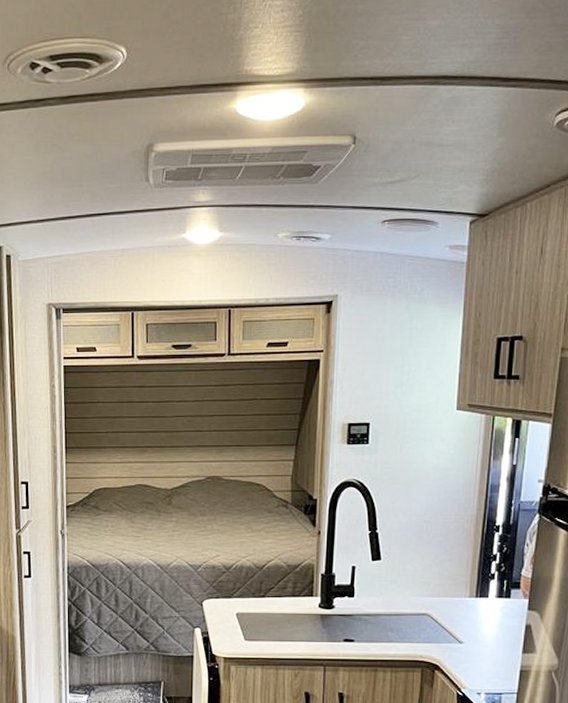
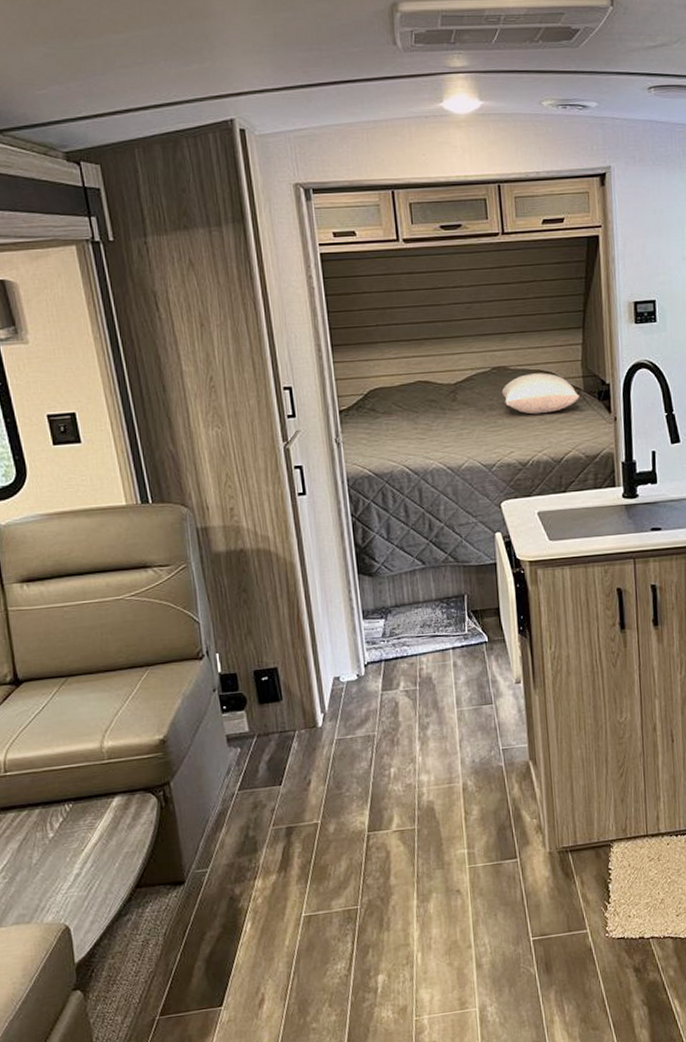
pillow: none [213,485,287,523] -> present [501,373,580,415]

